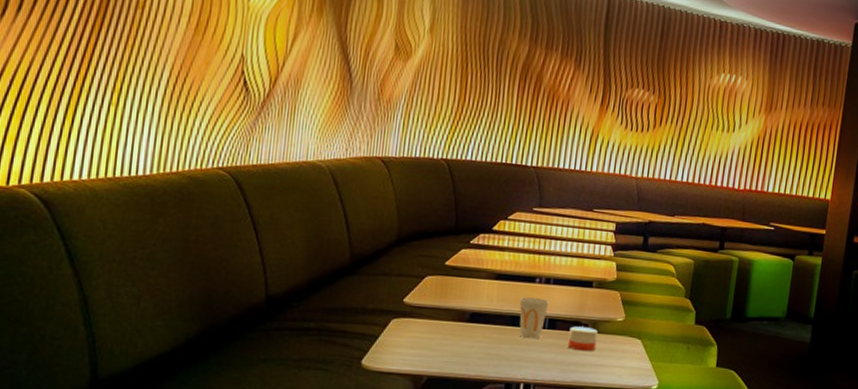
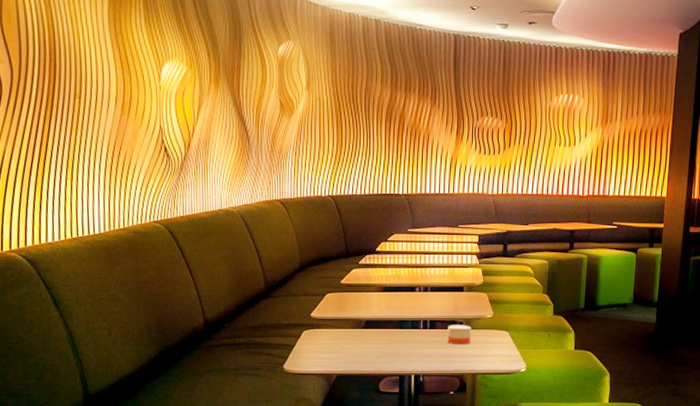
cup: present [519,297,549,340] -> none [404,304,428,338]

